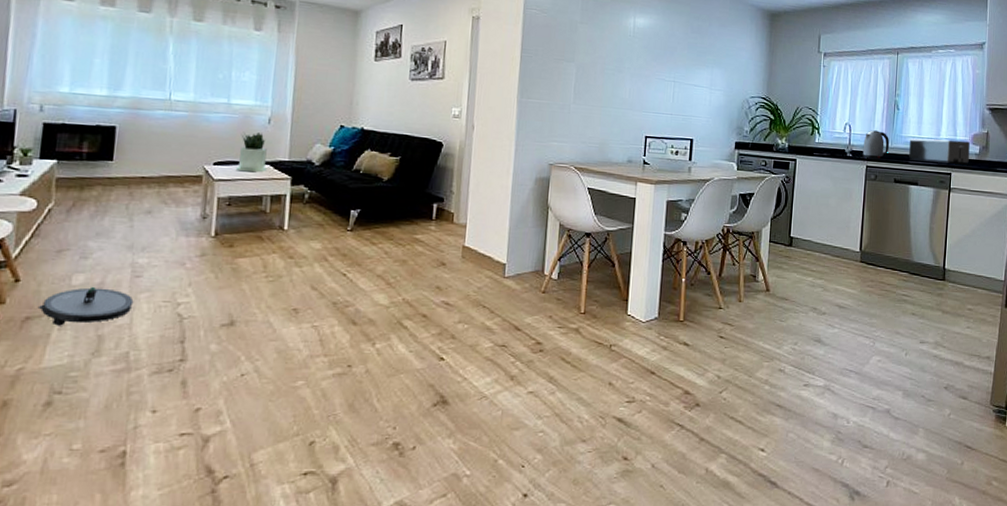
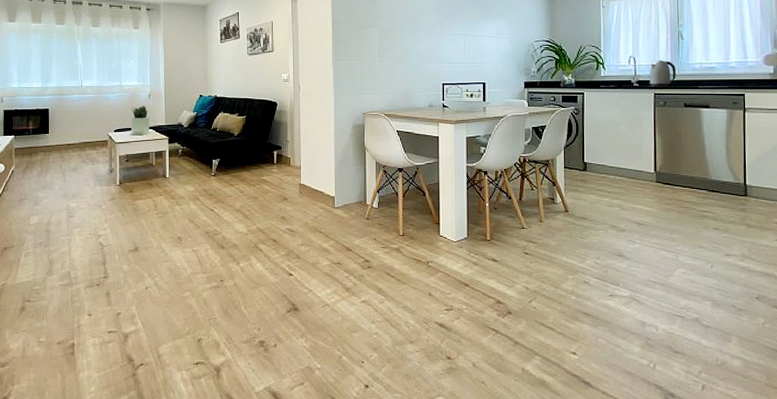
robot vacuum: present [37,286,134,326] -> none [11,224,70,253]
toaster: present [909,138,970,166] -> none [697,62,763,86]

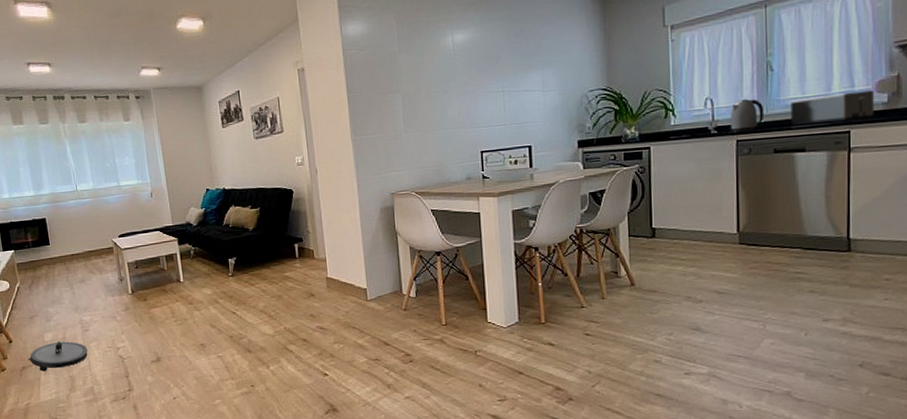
robot vacuum: none [11,224,70,253] -> present [28,341,88,372]
planter: present [129,105,151,136] -> none [133,206,159,240]
toaster: none [697,62,763,86] -> present [791,90,874,126]

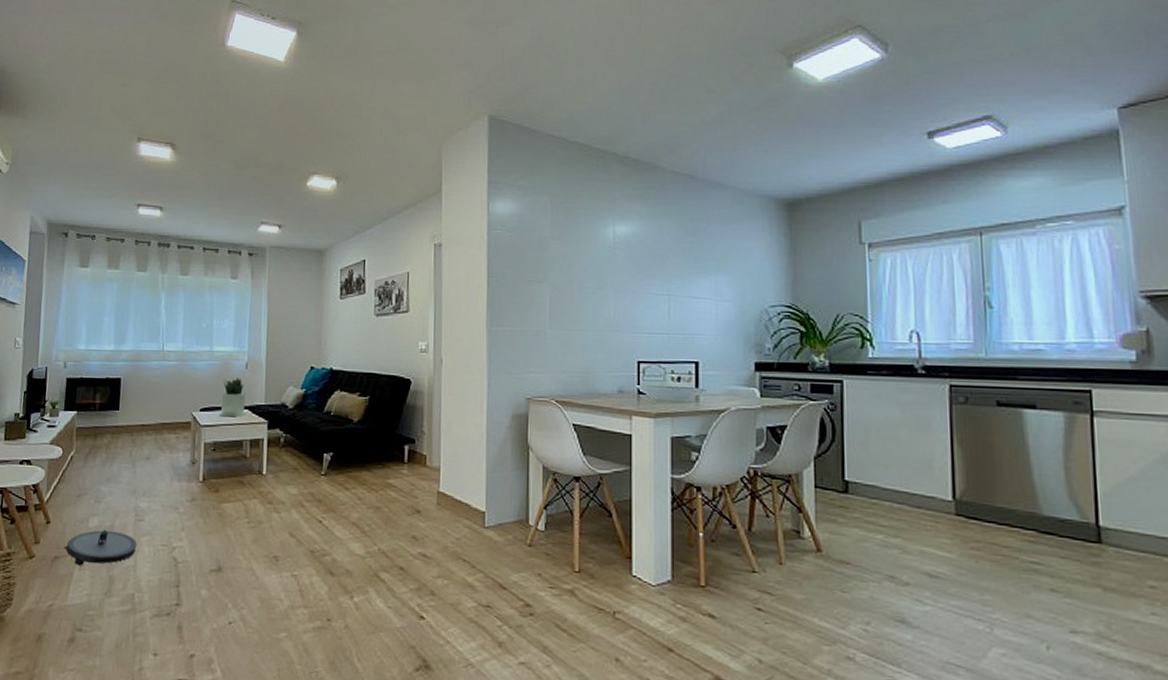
planter: none [133,206,159,240] -> present [219,377,247,418]
kettle: present [730,99,765,132] -> none [941,337,984,375]
toaster: present [791,90,874,126] -> none [1015,343,1120,379]

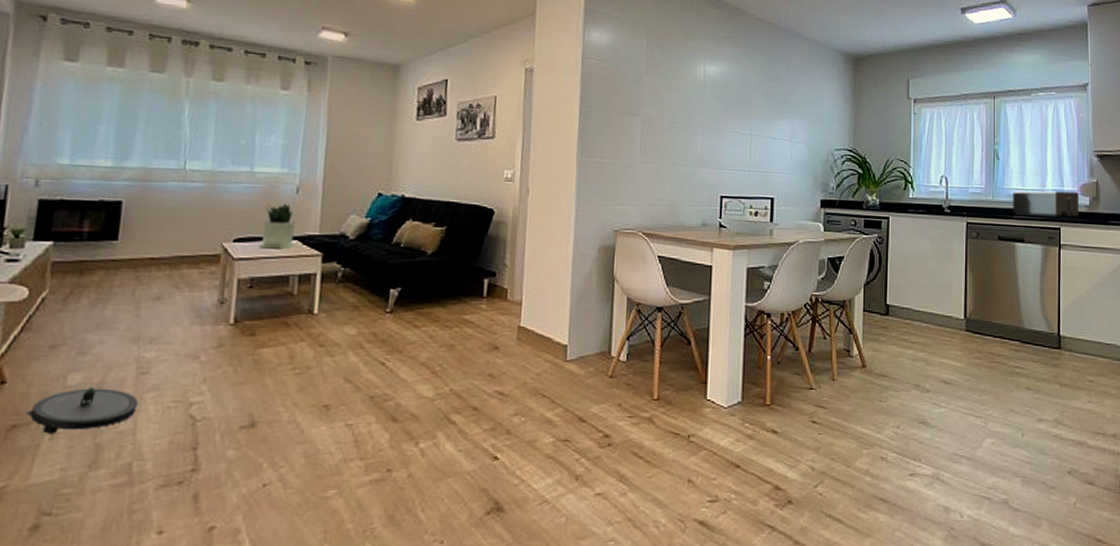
toaster: none [1015,343,1120,379] -> present [1013,190,1079,219]

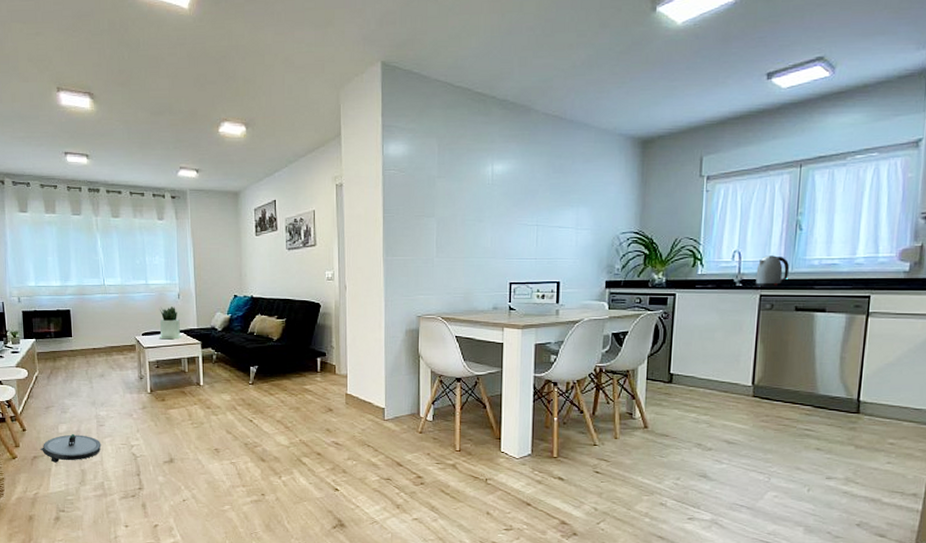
kettle: none [962,182,991,214] -> present [755,255,790,286]
toaster: present [1013,190,1079,219] -> none [814,258,897,286]

